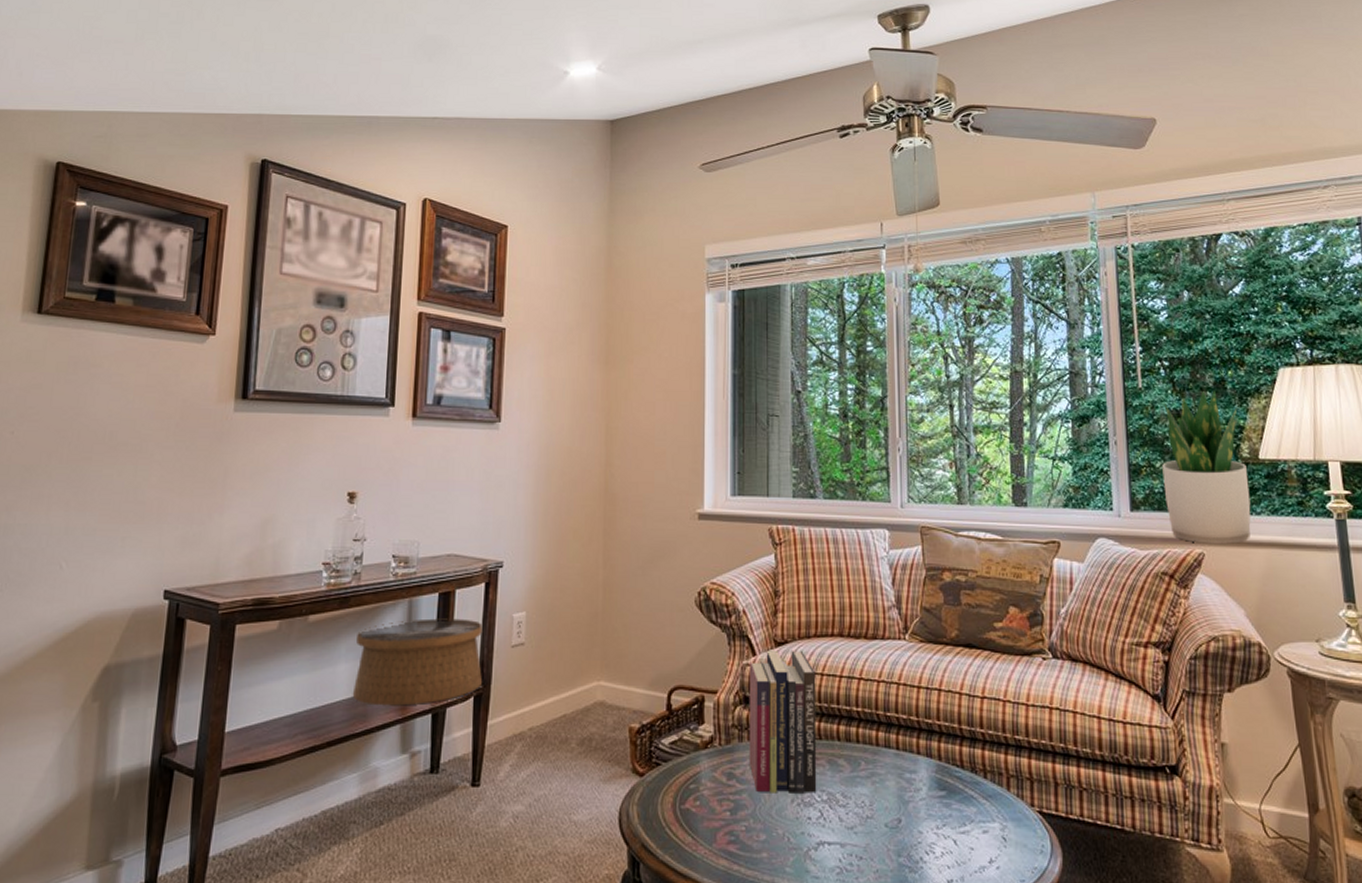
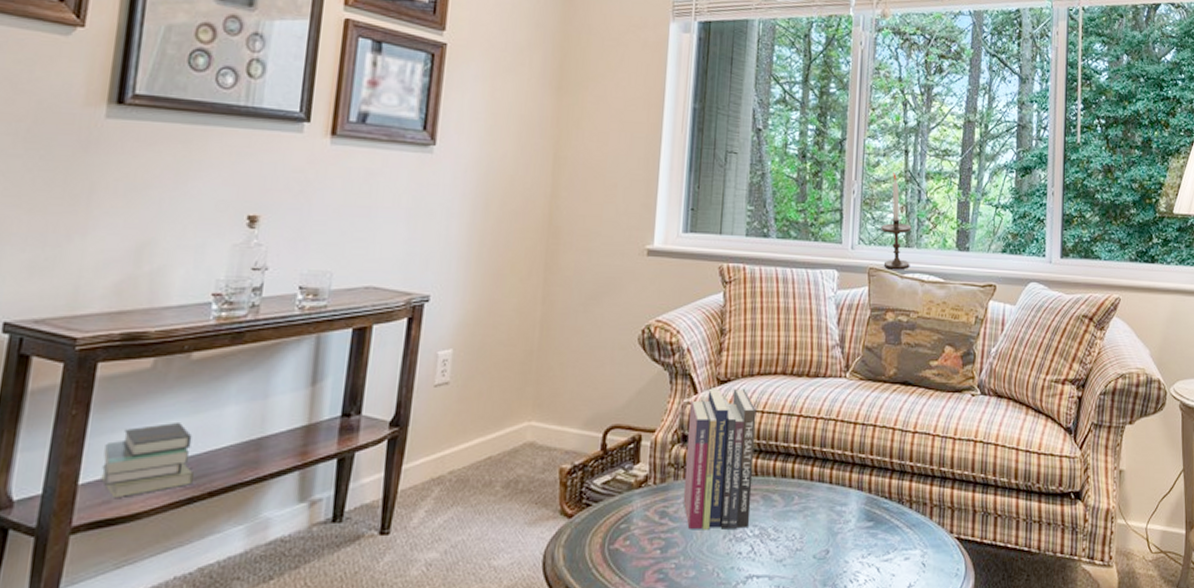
books: none [242,677,314,745] -> present [101,421,194,497]
woven basket: present [352,618,483,706] -> none [242,356,402,451]
candlestick: none [930,427,964,528] -> present [881,171,912,270]
planter: present [1162,390,1251,545] -> none [1091,148,1163,291]

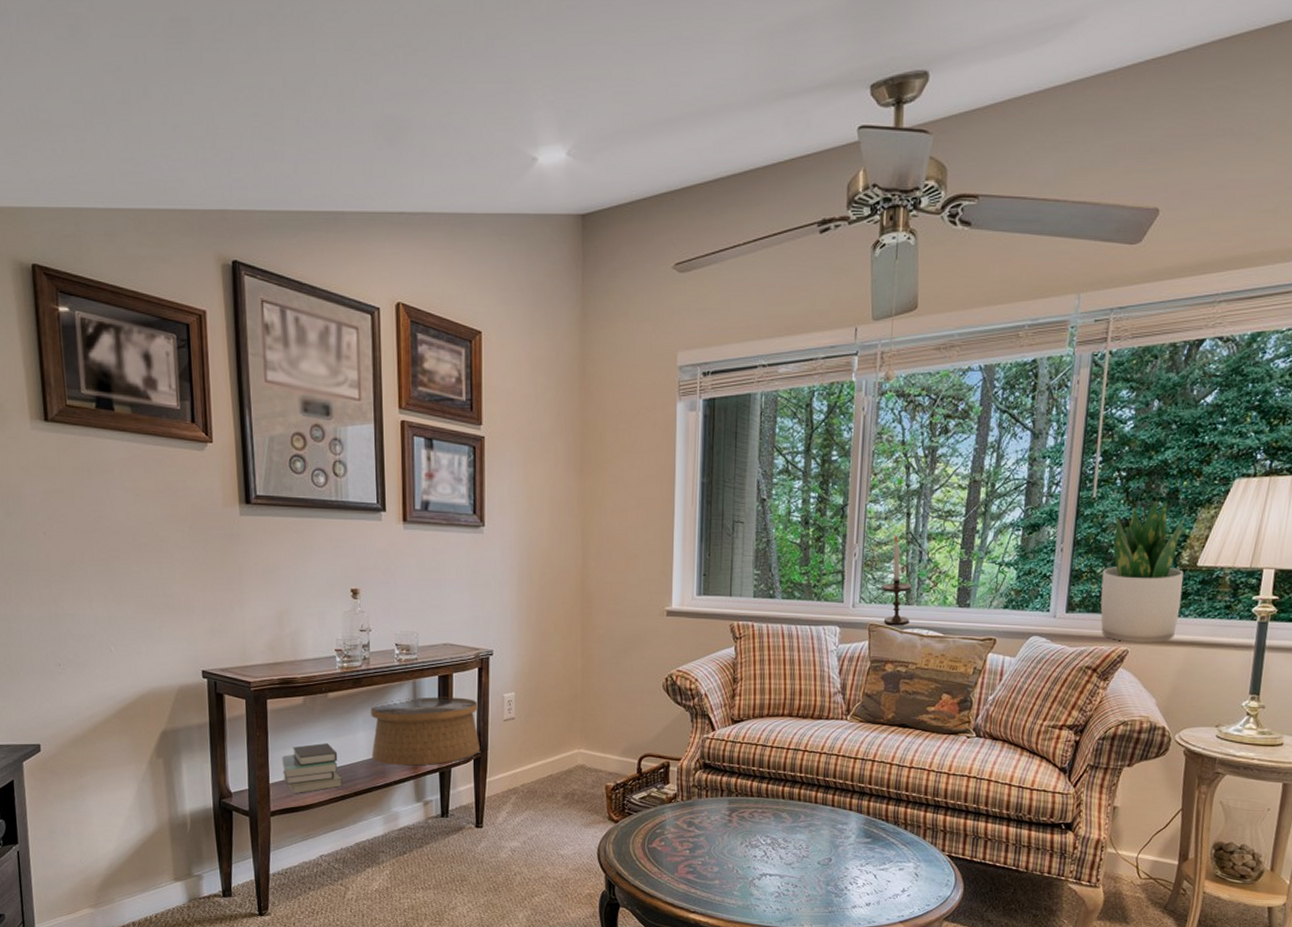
woven basket: none [242,356,402,451] -> present [371,697,481,766]
books: present [683,388,757,530] -> none [706,727,767,838]
planter: none [1091,148,1163,291] -> present [1100,500,1186,644]

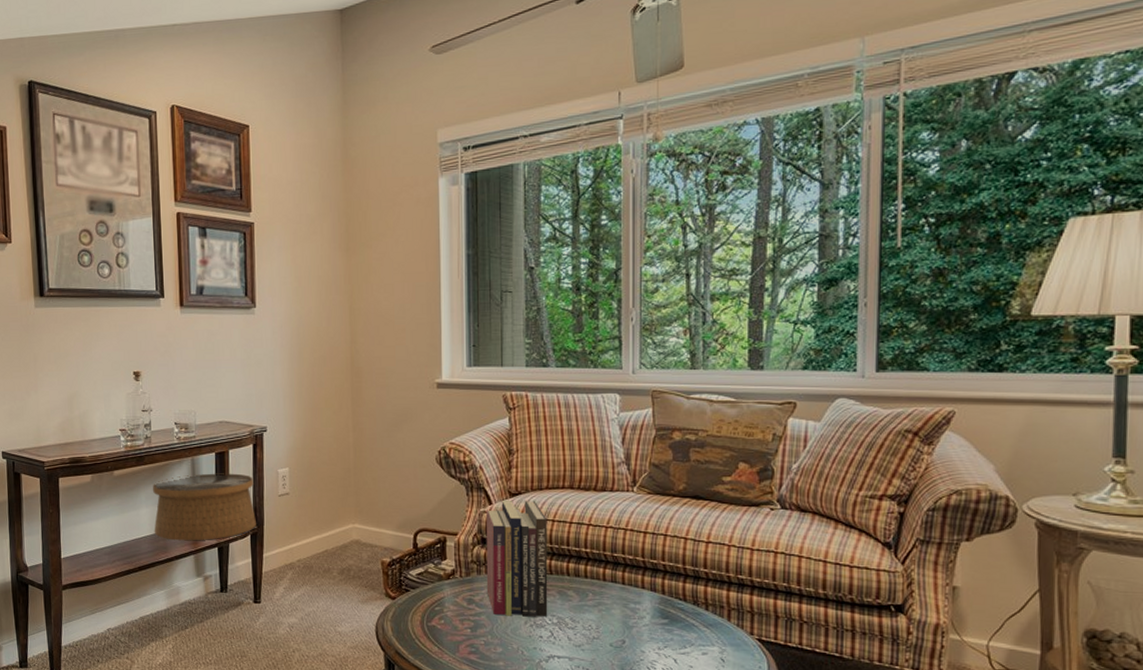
books: present [282,742,343,793] -> none [72,518,128,568]
books: none [706,727,767,838] -> present [486,500,548,617]
candlestick: present [881,534,912,626] -> none [663,296,697,392]
planter: present [1100,500,1186,644] -> none [916,245,1016,403]

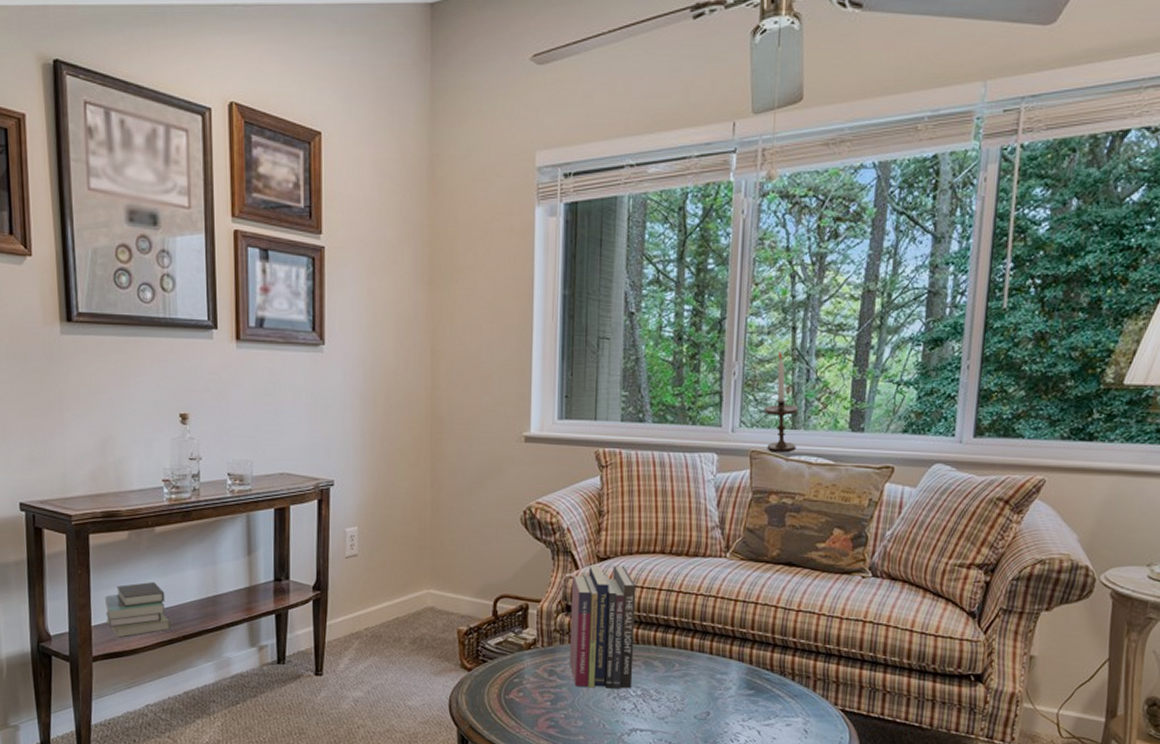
books: none [72,518,128,568] -> present [105,581,170,637]
woven basket: present [153,473,257,541] -> none [201,531,321,607]
candlestick: none [663,296,697,392] -> present [764,350,799,453]

